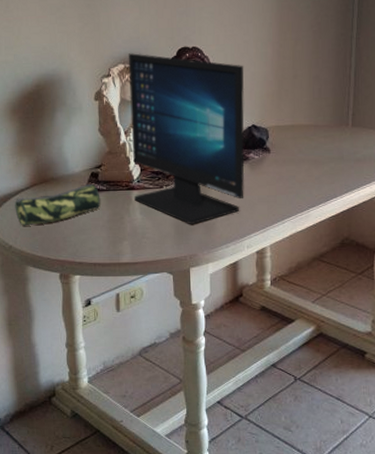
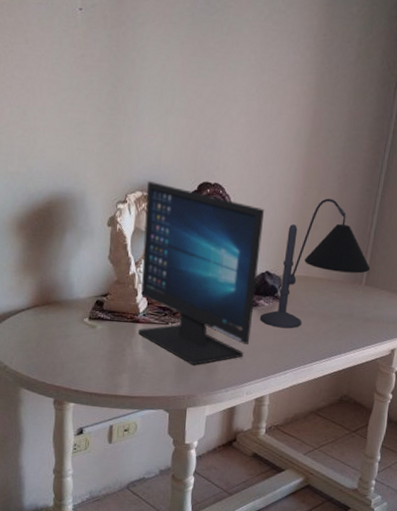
pencil case: present [15,183,101,226] -> none [13,311,104,347]
desk lamp: none [252,47,355,179] -> present [260,198,371,329]

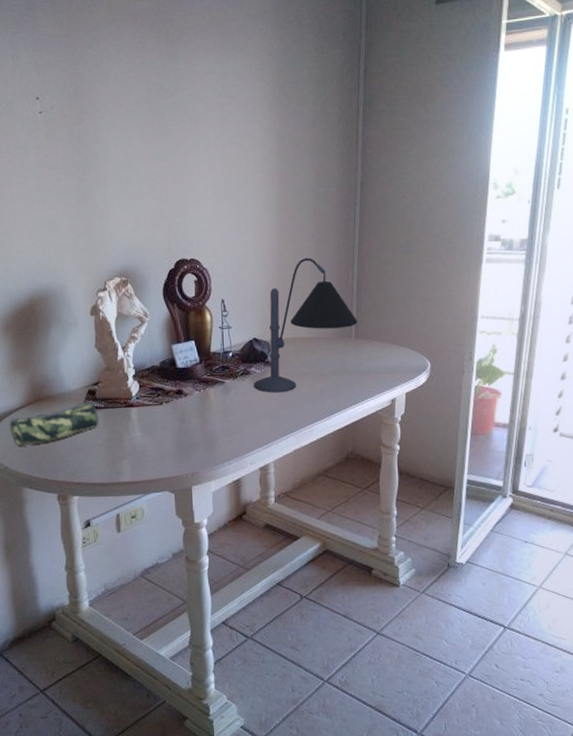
pencil case: none [13,311,104,347] -> present [9,401,99,446]
computer monitor: present [137,181,265,366] -> none [124,266,246,442]

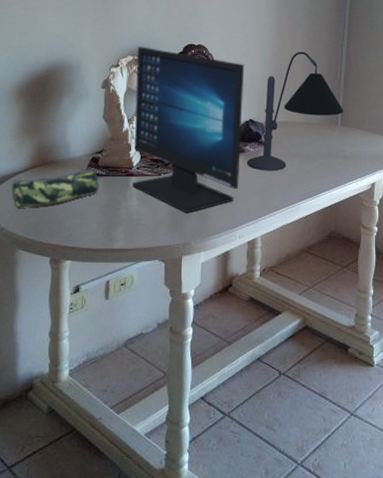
computer monitor: none [124,266,246,442] -> present [131,46,245,213]

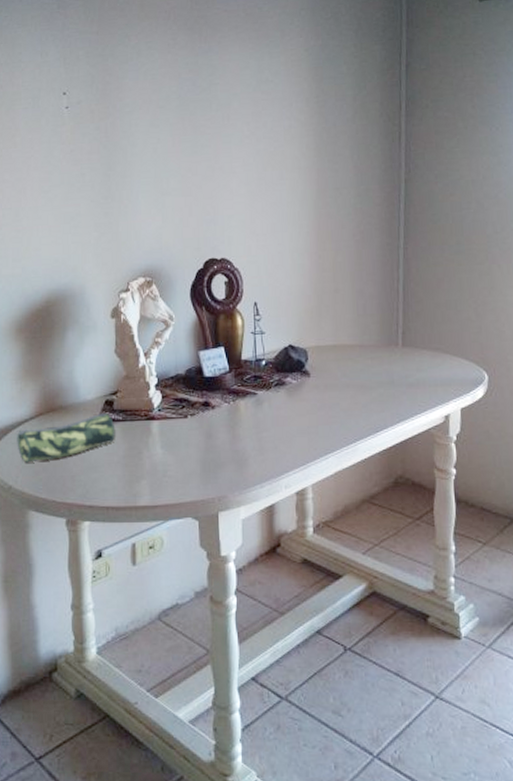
computer monitor: present [131,46,245,213] -> none [149,265,281,461]
desk lamp: present [247,51,344,171] -> none [289,258,405,407]

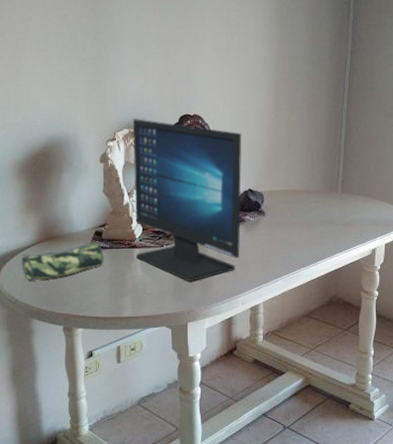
computer monitor: none [149,265,281,461] -> present [132,119,242,282]

